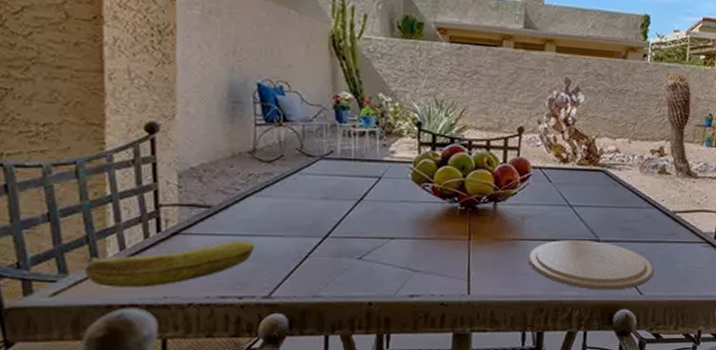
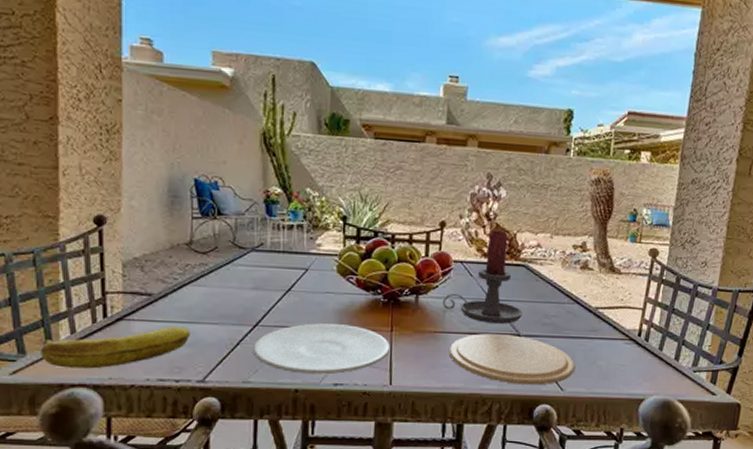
plate: none [323,233,467,286] -> present [253,323,389,375]
candle holder: none [521,135,602,229] -> present [442,230,523,324]

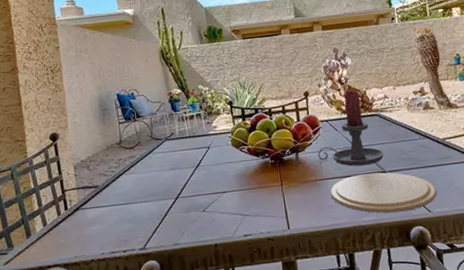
banana: present [40,327,190,369] -> none [23,208,130,254]
plate: present [253,323,389,375] -> none [178,185,283,231]

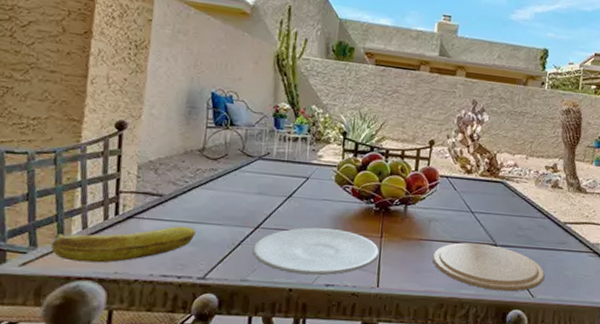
banana: none [23,208,130,254] -> present [51,226,196,263]
plate: none [178,185,283,231] -> present [253,227,379,276]
candle holder: present [317,90,384,166] -> none [428,149,500,234]

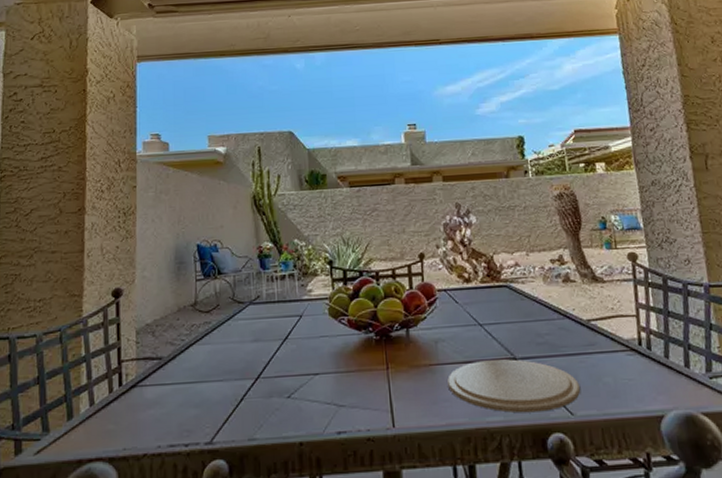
banana: present [51,226,196,263] -> none [62,388,198,443]
plate: present [253,227,379,276] -> none [257,367,388,425]

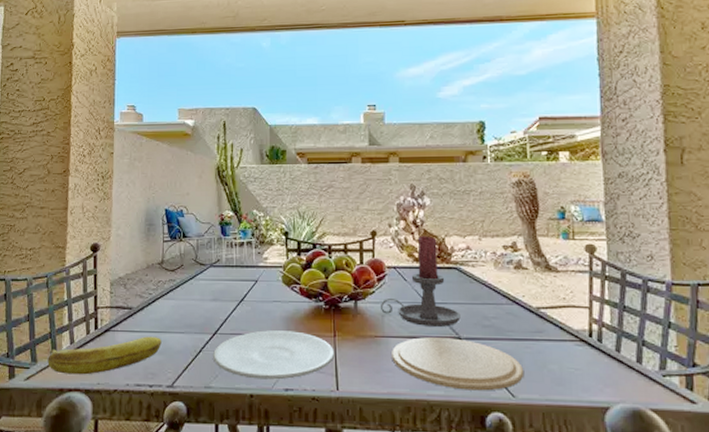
banana: none [62,388,198,443] -> present [47,336,162,375]
plate: none [257,367,388,425] -> present [213,330,334,380]
candle holder: none [432,254,515,349] -> present [380,236,461,327]

